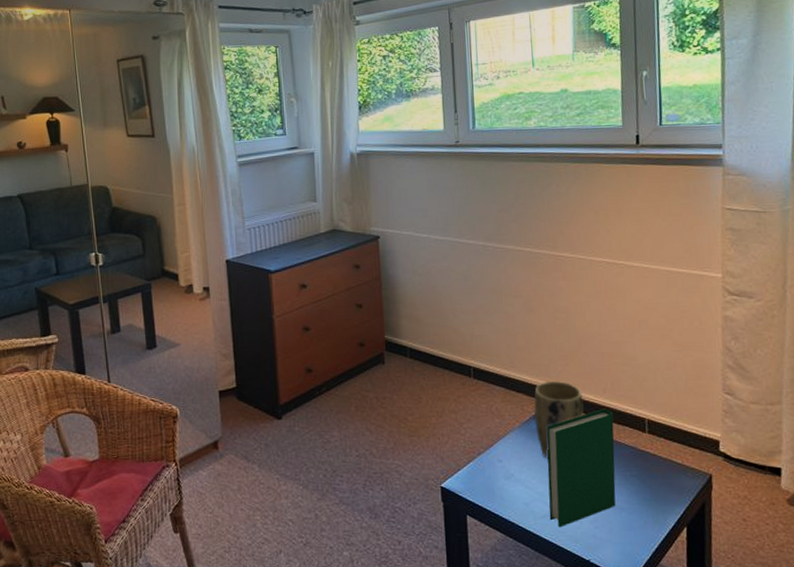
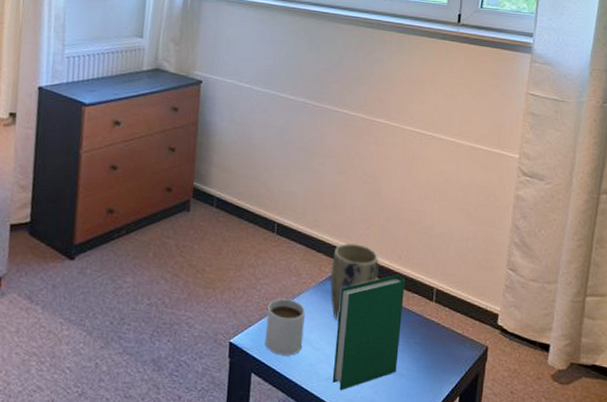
mug: none [474,441,515,496] -> present [265,299,305,356]

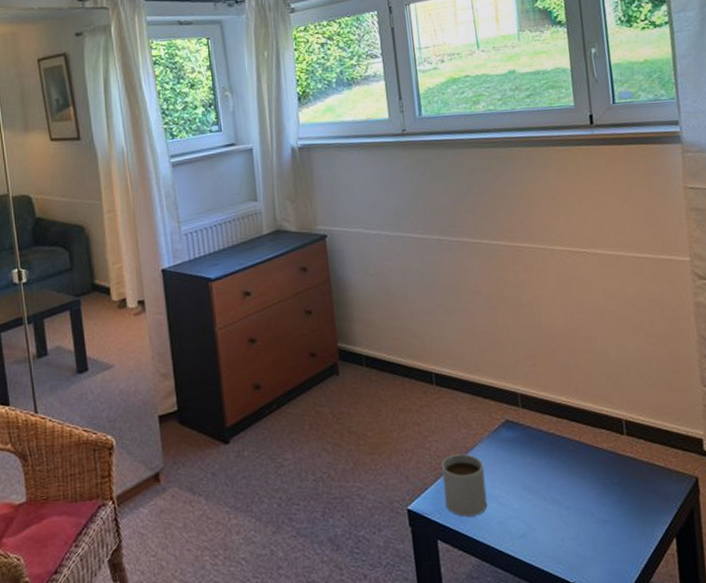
plant pot: present [330,242,379,321] -> none [502,383,557,470]
book: present [332,275,405,391] -> none [518,411,598,548]

